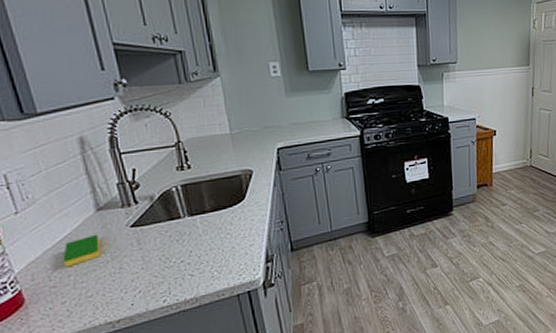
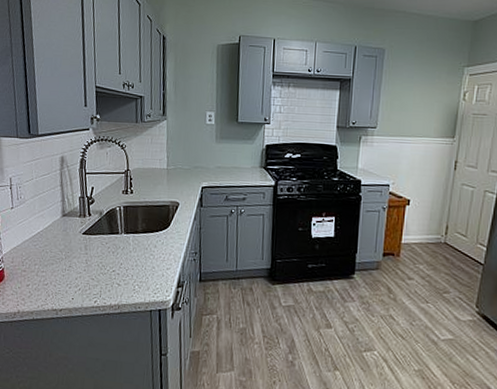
dish sponge: present [62,234,100,268] -> none [33,235,60,258]

